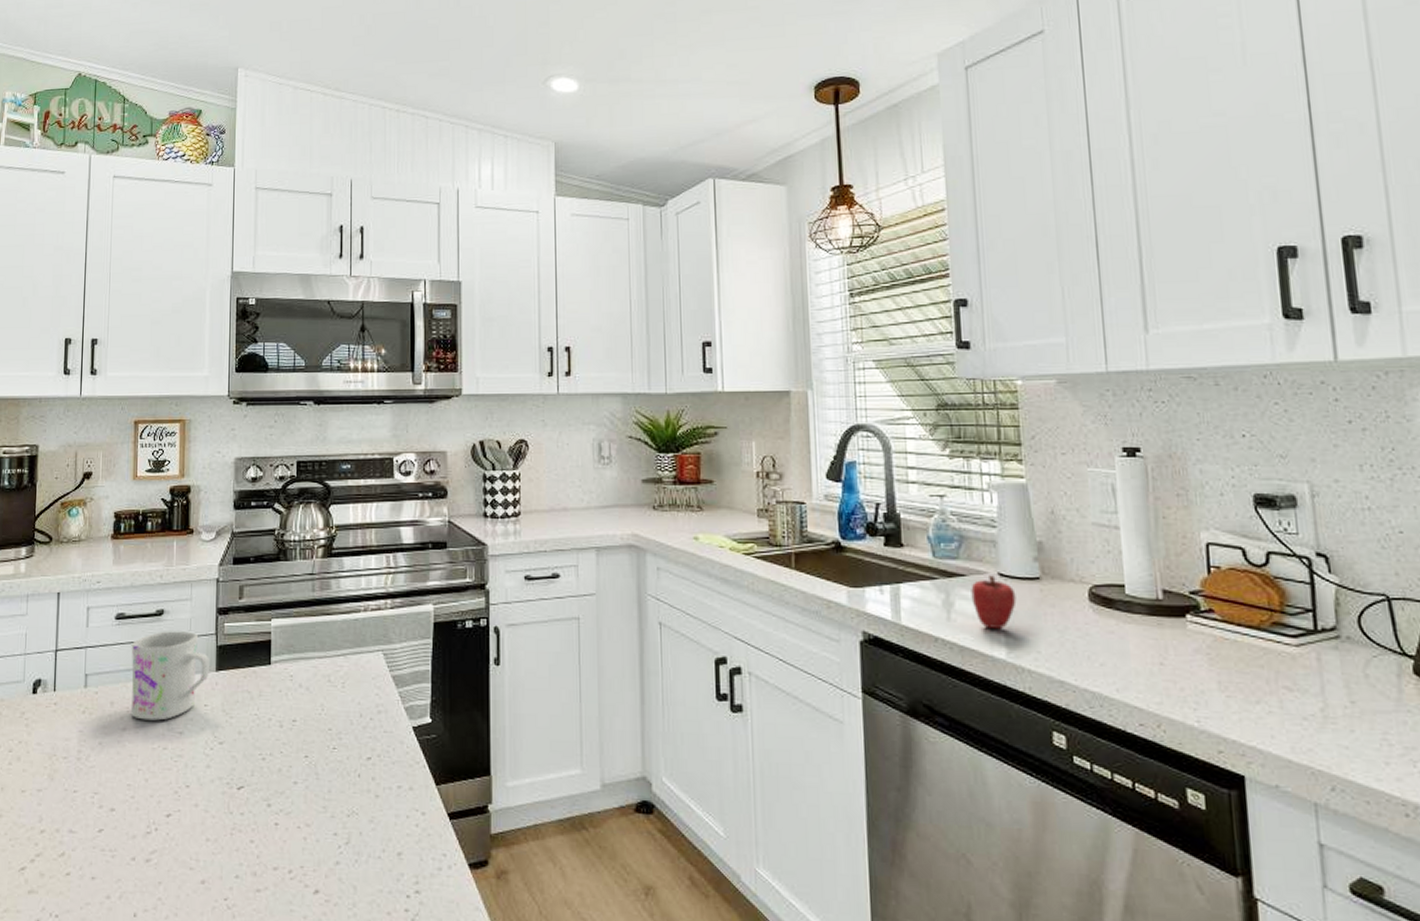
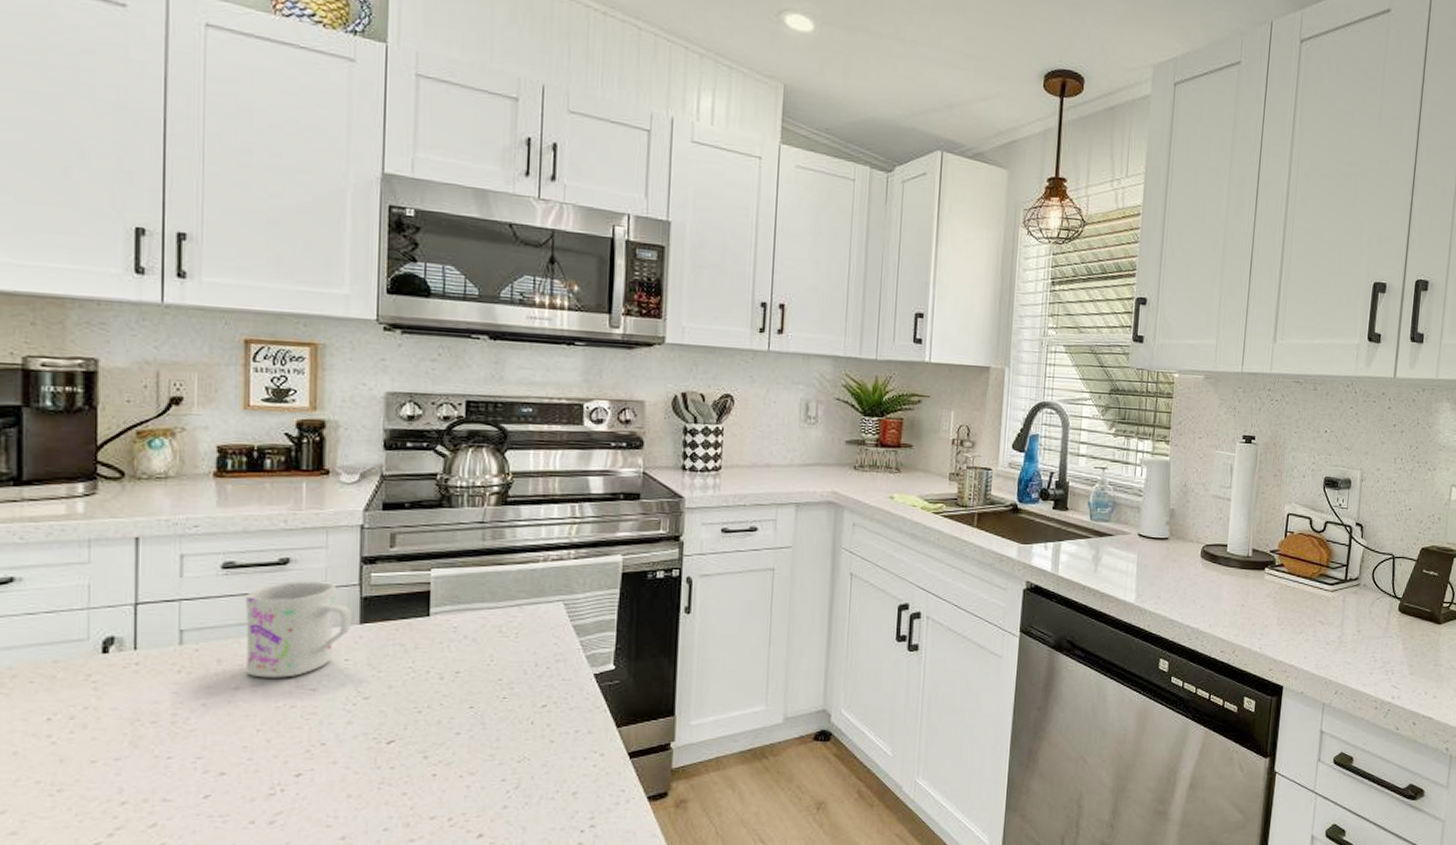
apple: present [971,575,1017,630] -> none [1115,535,1149,580]

